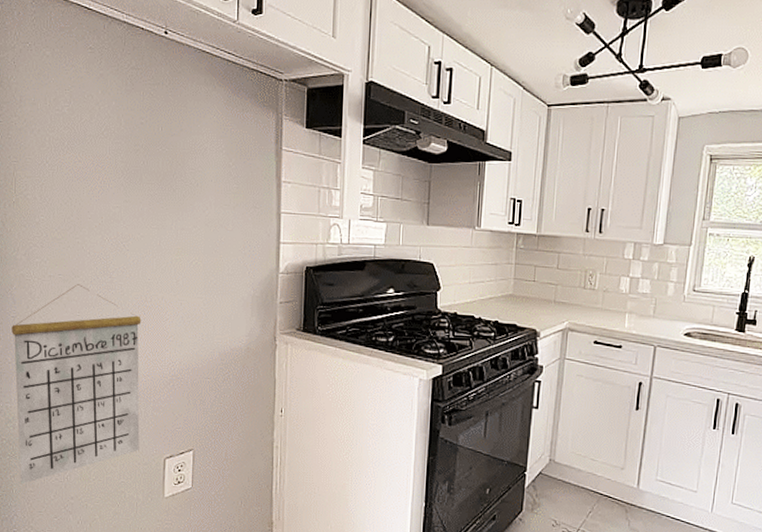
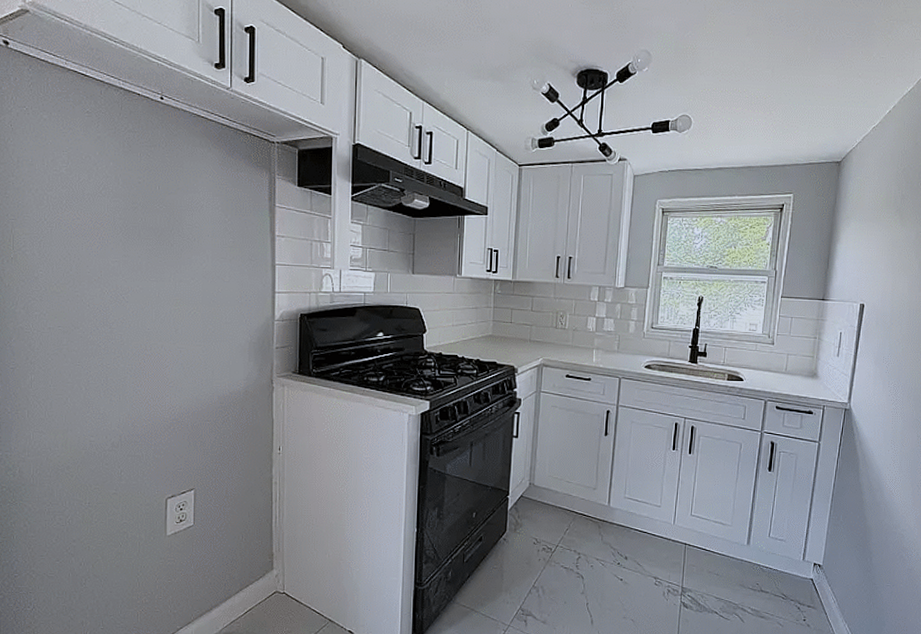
calendar: present [12,284,141,485] -> none [11,335,142,530]

